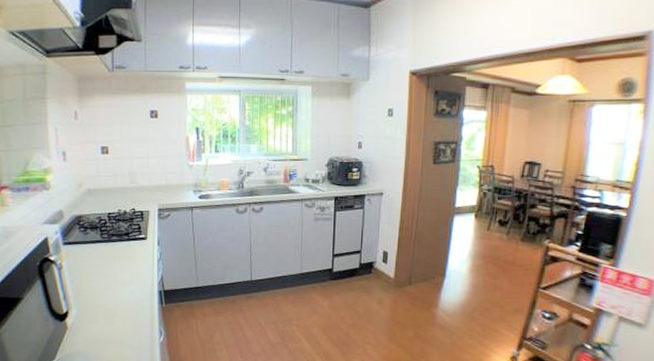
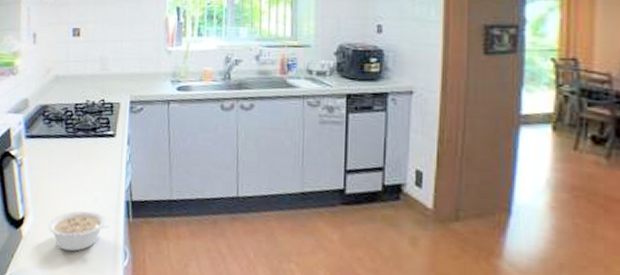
legume: none [90,301,146,335] -> present [47,210,110,252]

